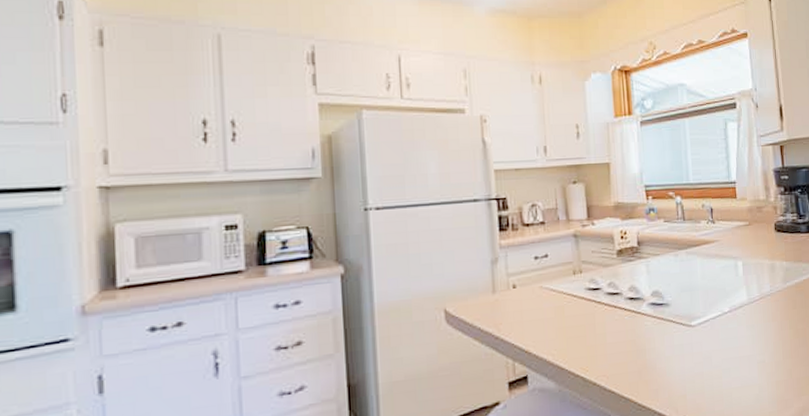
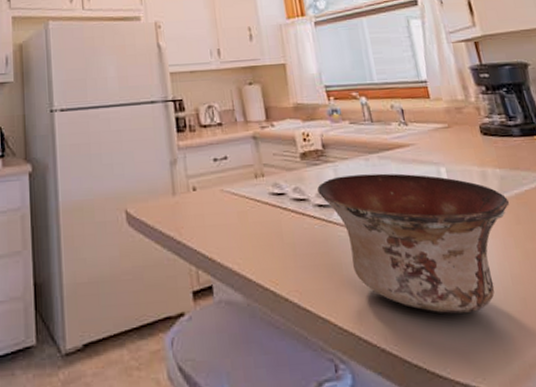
bowl: none [630,267,790,387] -> present [317,173,510,314]

